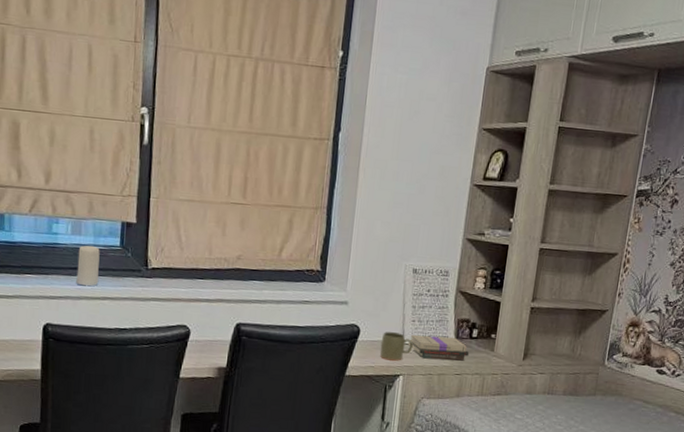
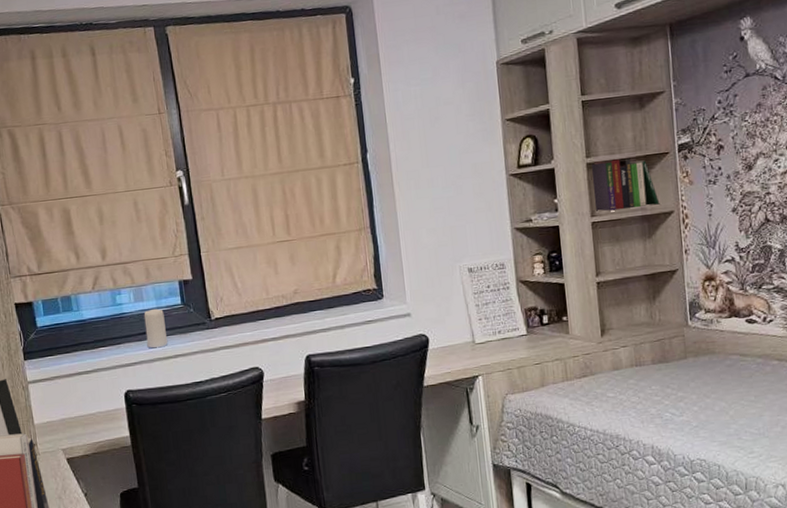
mug: present [380,332,413,361] -> none [451,334,485,363]
books: present [408,334,470,361] -> none [479,328,545,355]
books: none [546,190,607,244] -> present [592,159,659,212]

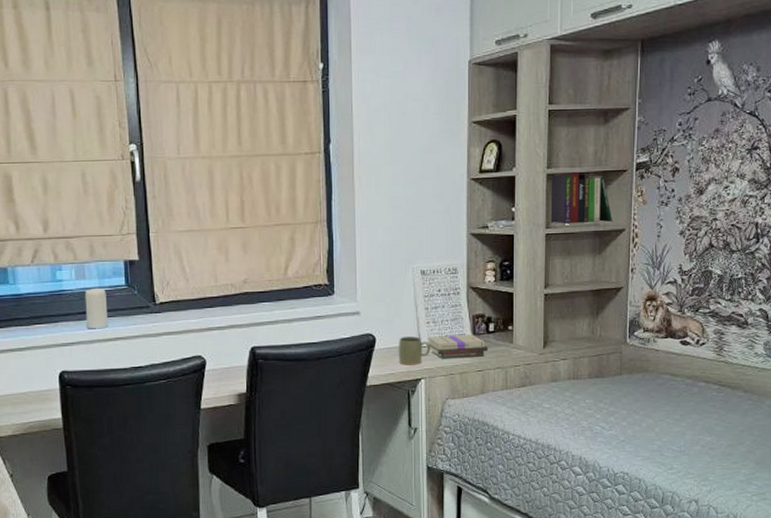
mug: none [451,334,485,363] -> present [398,336,430,365]
books: none [479,328,545,355] -> present [425,335,489,359]

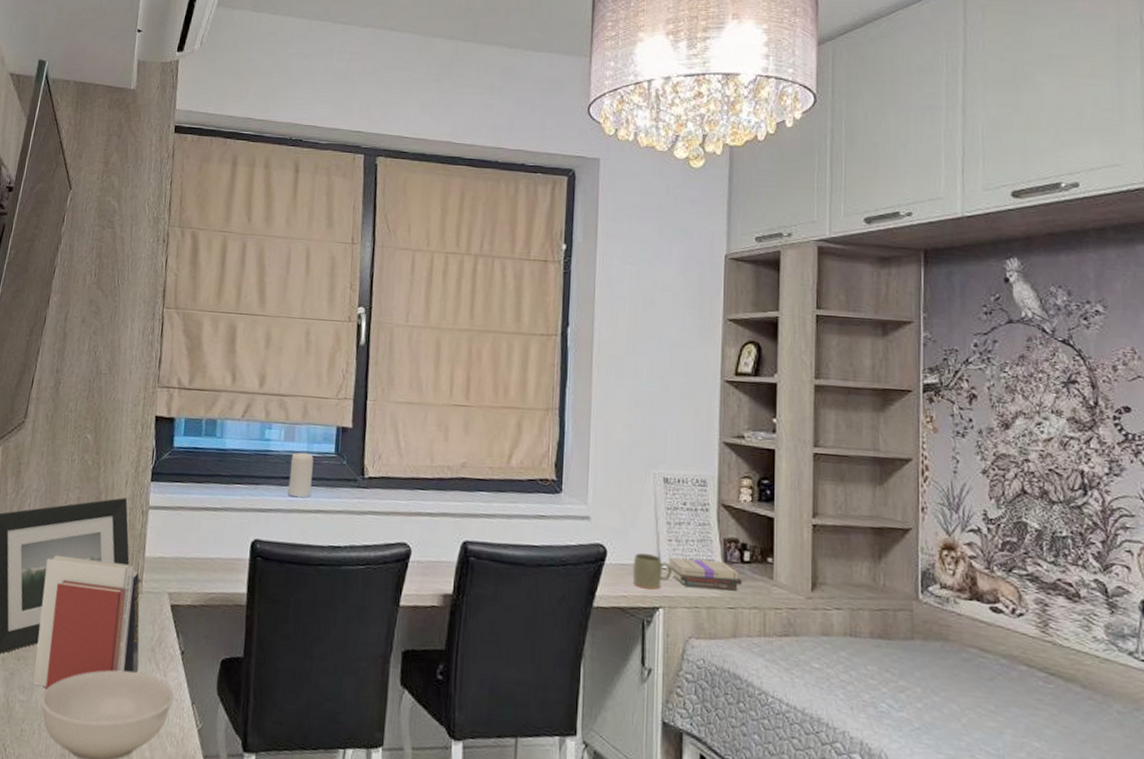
books: present [550,172,612,224] -> none [819,385,895,448]

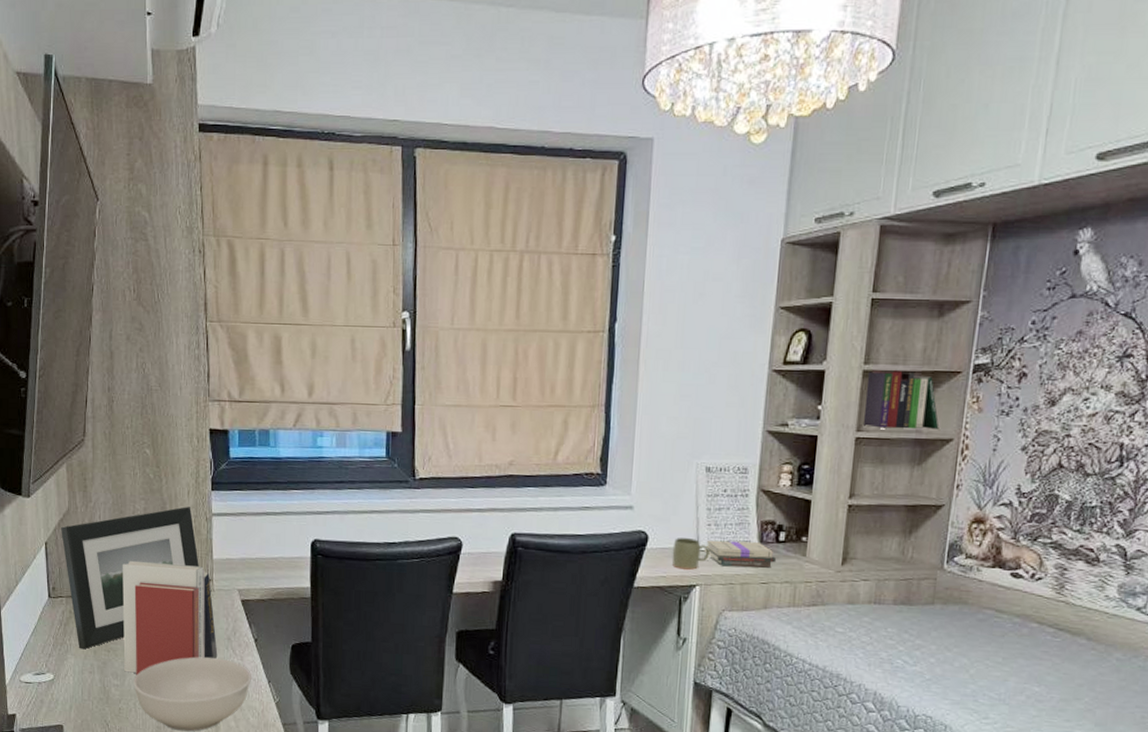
candle: present [287,452,314,498] -> none [343,457,366,500]
books: none [819,385,895,448] -> present [863,370,938,430]

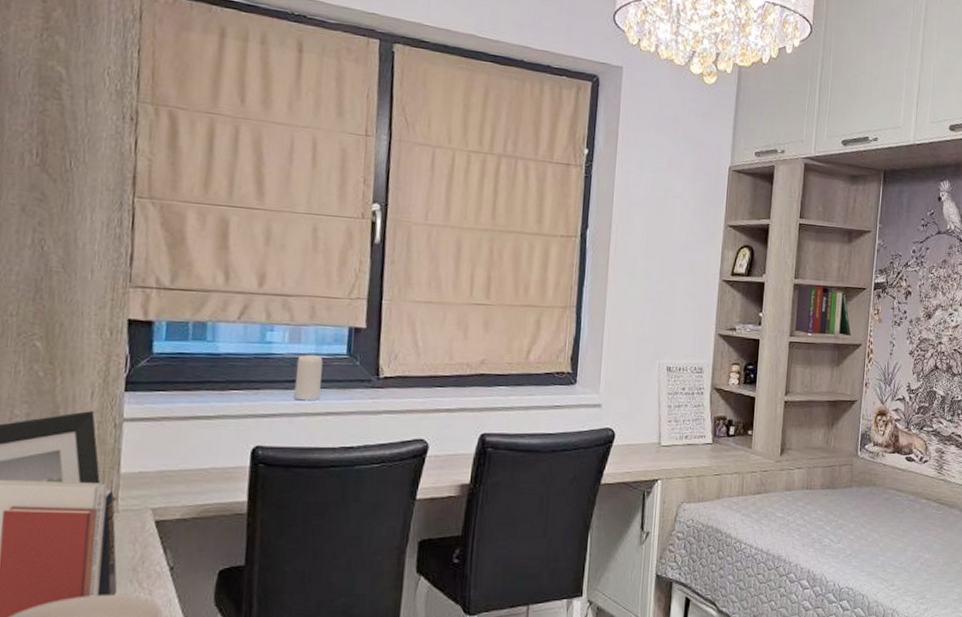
candle: none [343,457,366,500] -> present [293,354,323,401]
mug: present [672,538,710,570] -> none [636,434,670,465]
books: present [704,539,777,568] -> none [665,435,728,461]

